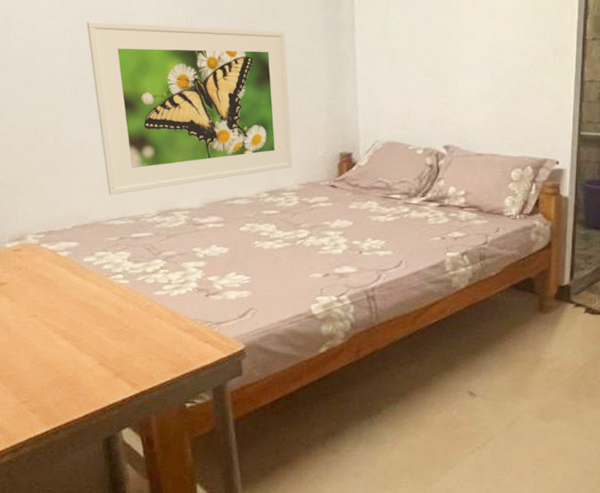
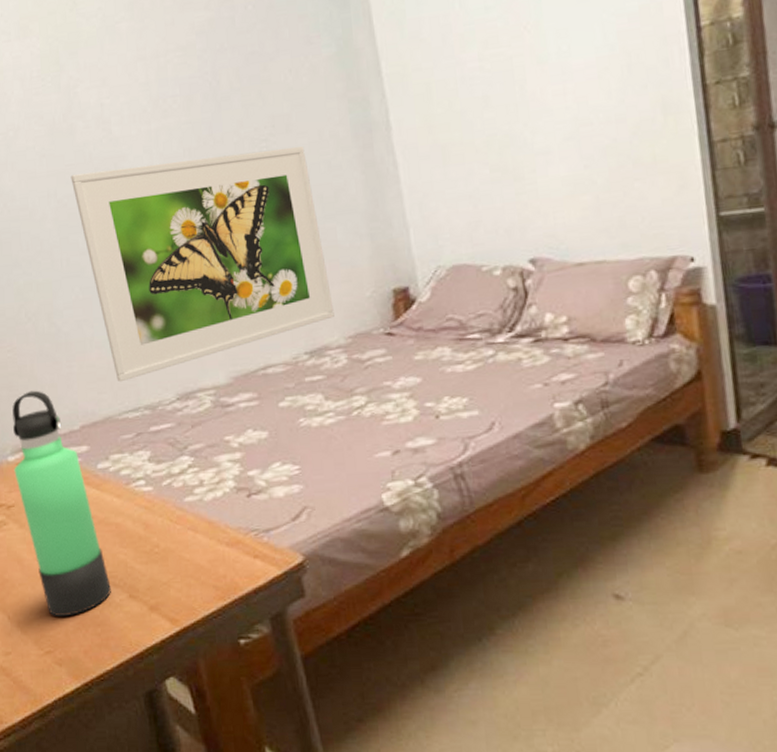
thermos bottle: none [10,192,85,375] -> present [11,390,111,616]

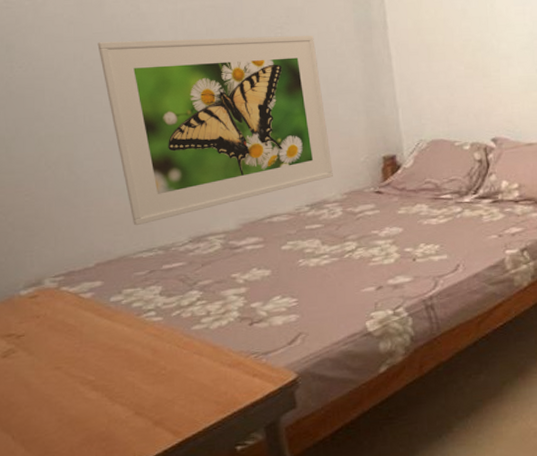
thermos bottle: present [11,390,111,616] -> none [26,231,118,434]

